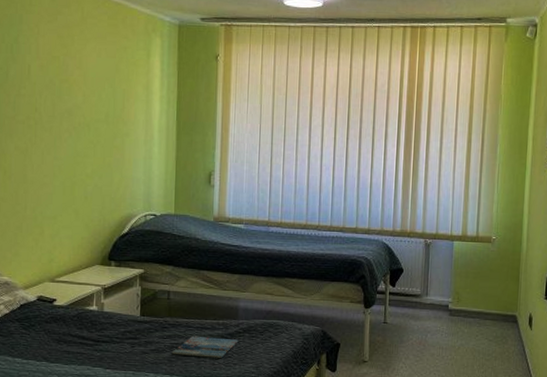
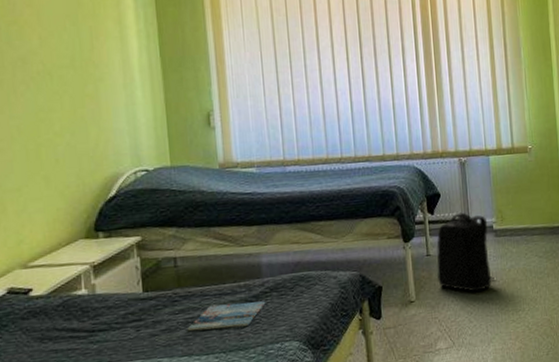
backpack: none [391,289,444,362] -> present [437,212,495,292]

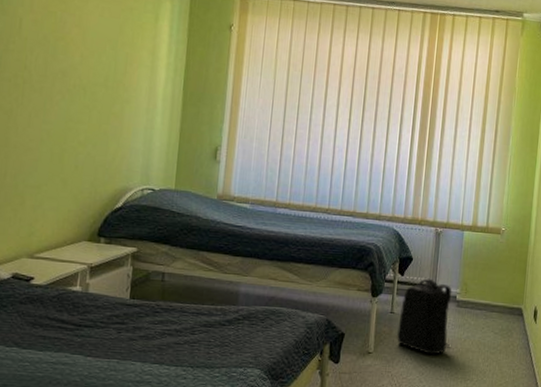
magazine: present [187,301,266,331] -> none [162,323,237,347]

